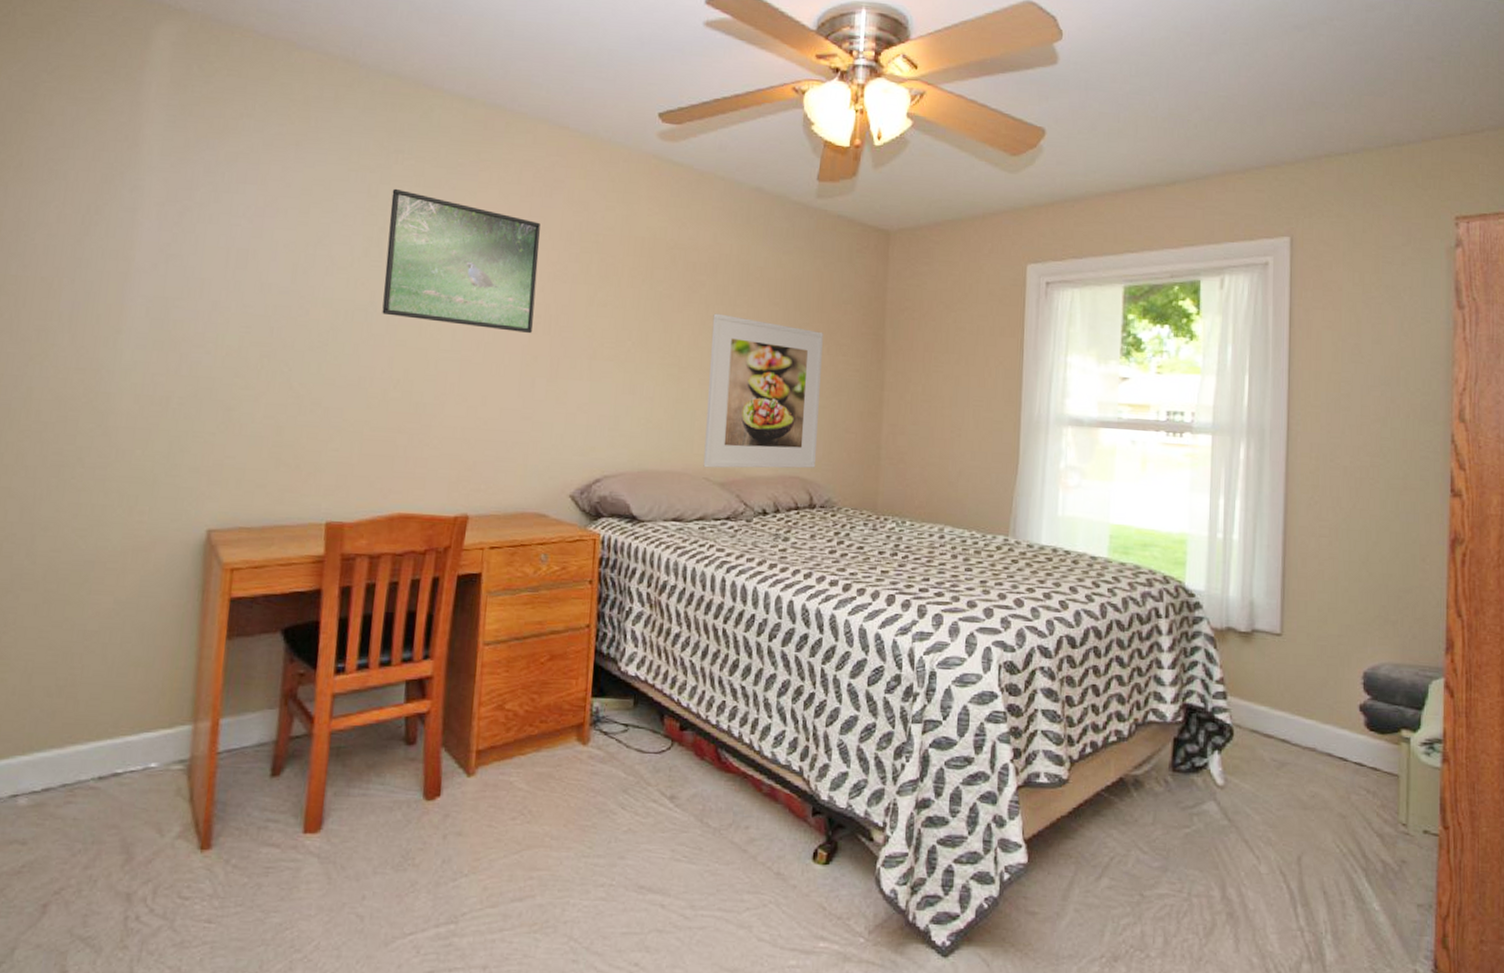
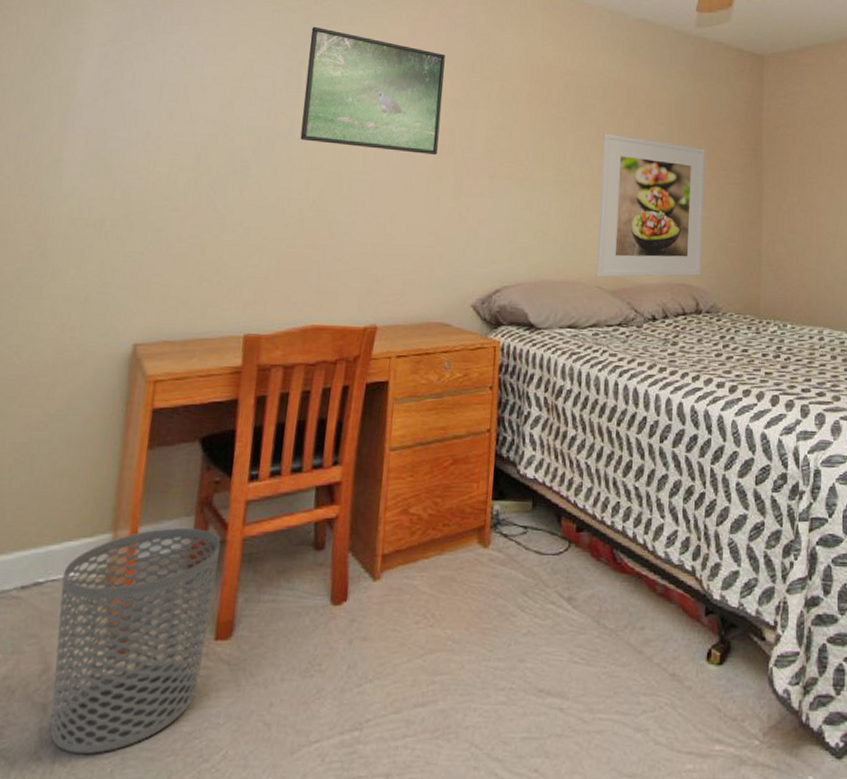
waste bin: none [135,720,306,943] -> present [50,528,220,754]

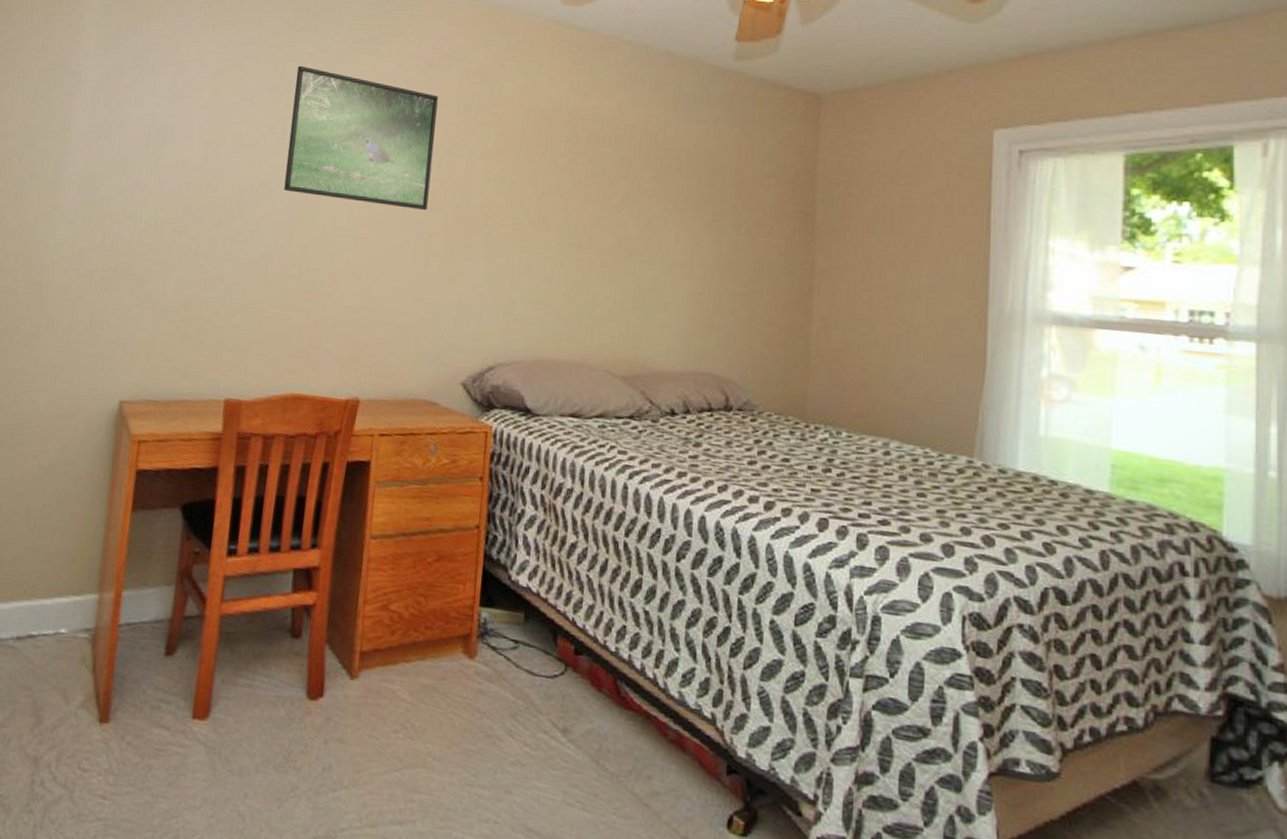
waste bin: present [50,528,220,754] -> none [41,595,199,816]
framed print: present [596,133,705,278] -> none [604,189,742,365]

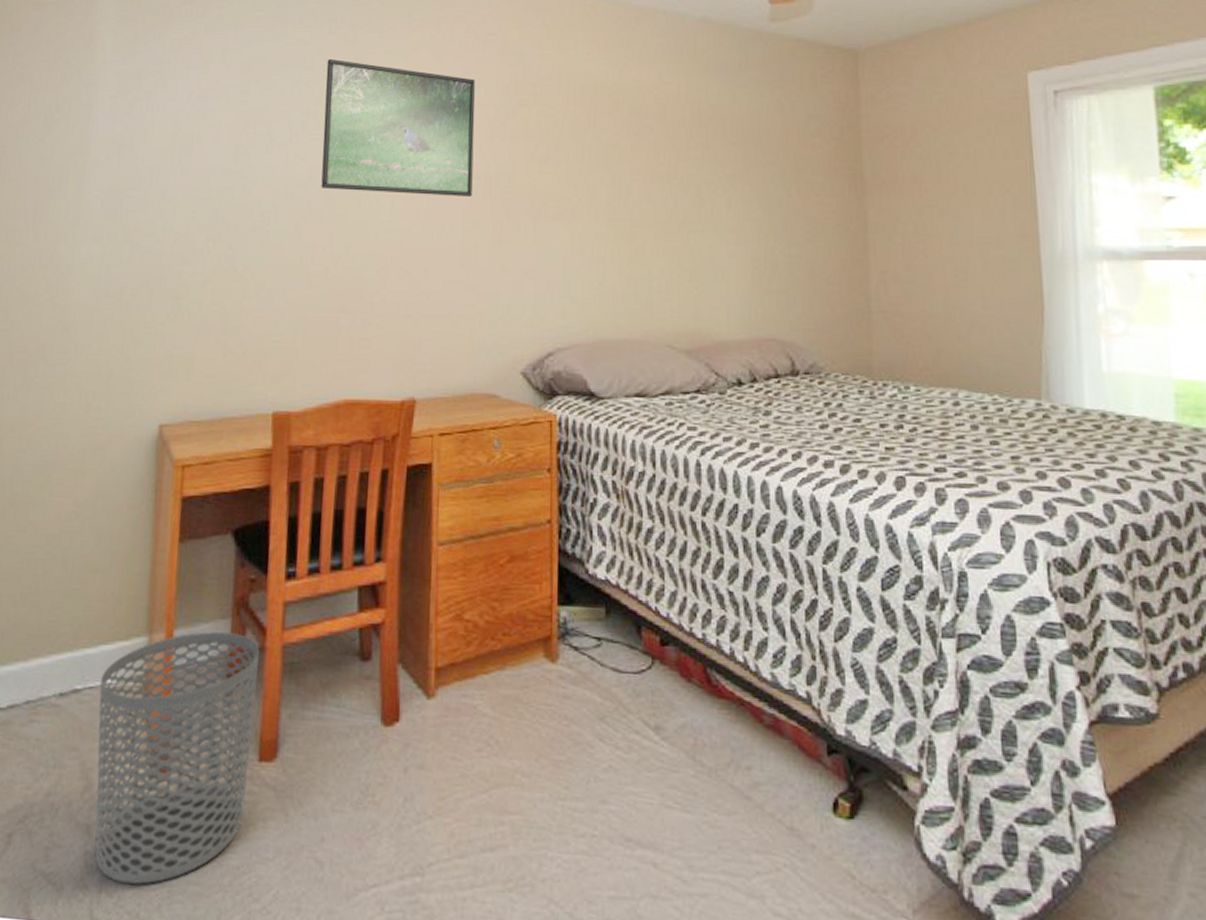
waste bin: none [41,595,199,816] -> present [95,631,259,885]

